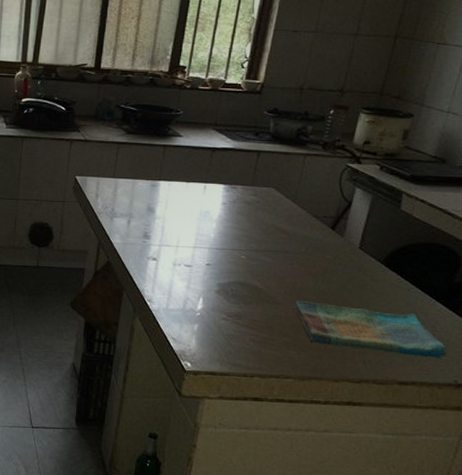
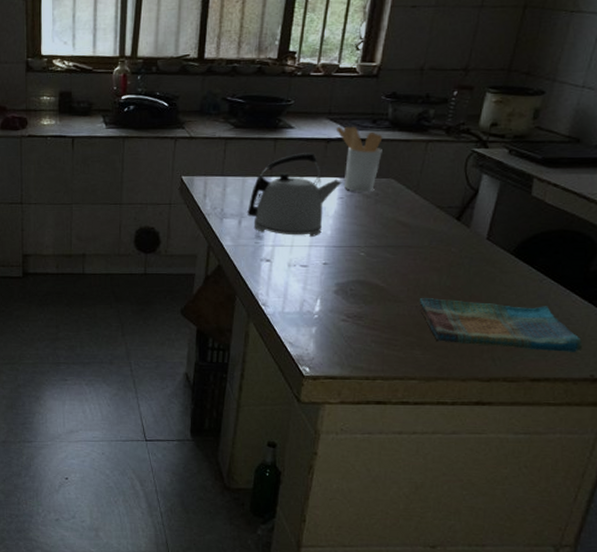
kettle: none [135,160,226,239] -> present [246,153,342,237]
utensil holder: none [222,137,264,199] -> present [337,126,383,192]

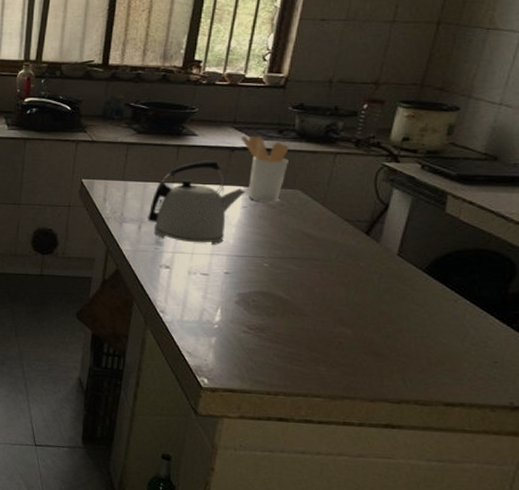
dish towel: present [419,298,583,352] -> none [324,313,501,378]

